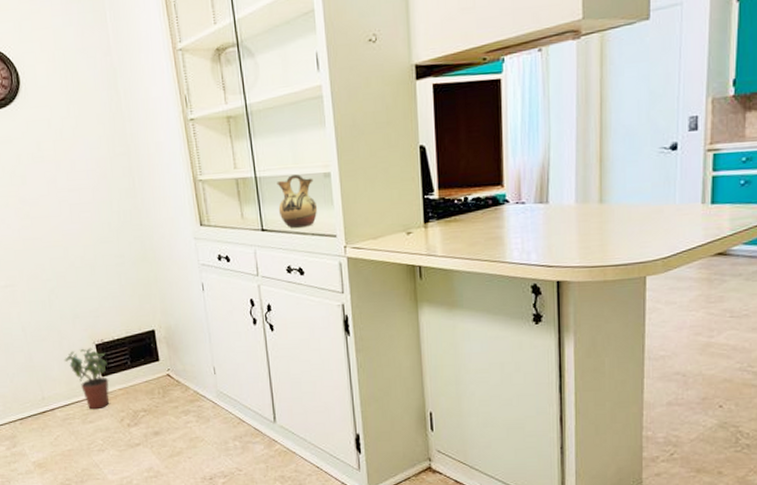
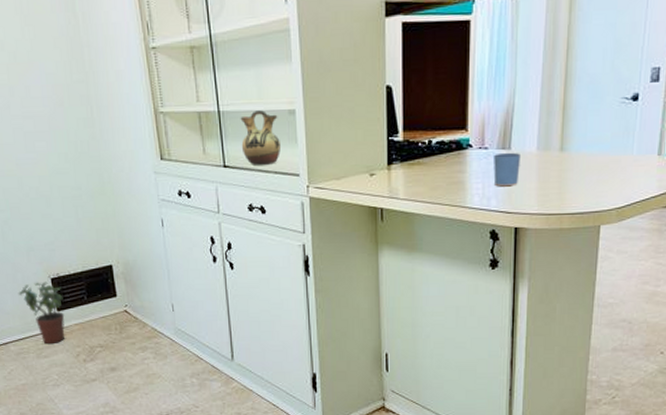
mug: none [532,206,559,241] -> present [493,152,520,187]

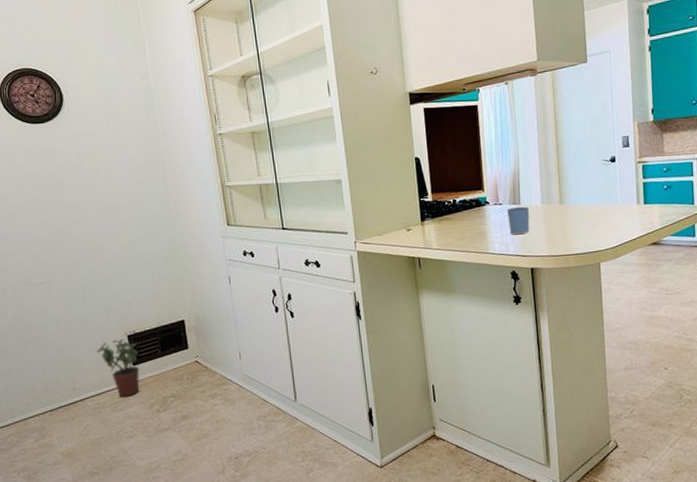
ceramic pitcher: present [240,110,282,167] -> none [295,181,331,228]

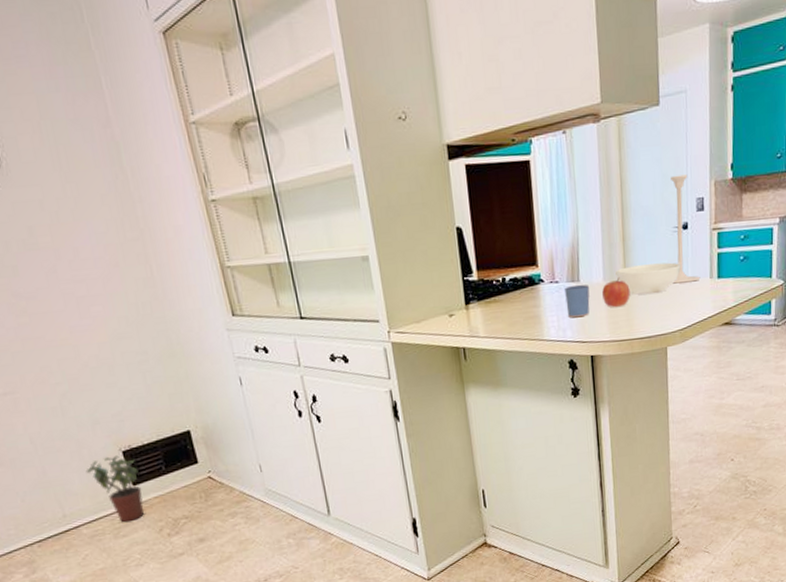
fruit: none [540,201,566,227] -> present [602,277,630,308]
bowl: none [552,189,610,217] -> present [615,262,681,295]
candlestick: none [599,117,629,208] -> present [671,174,701,284]

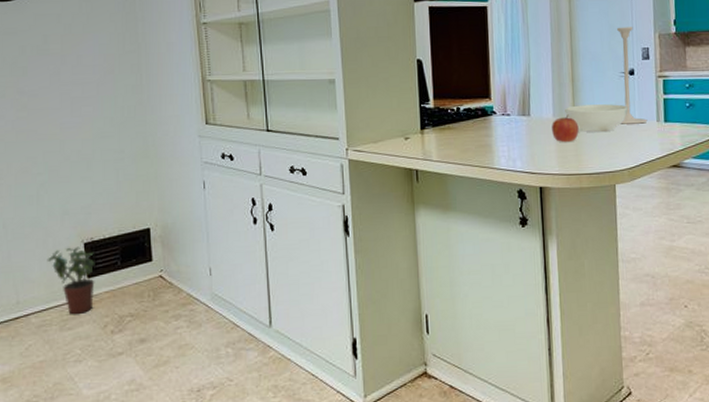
mug: present [565,284,590,318] -> none [516,118,540,150]

